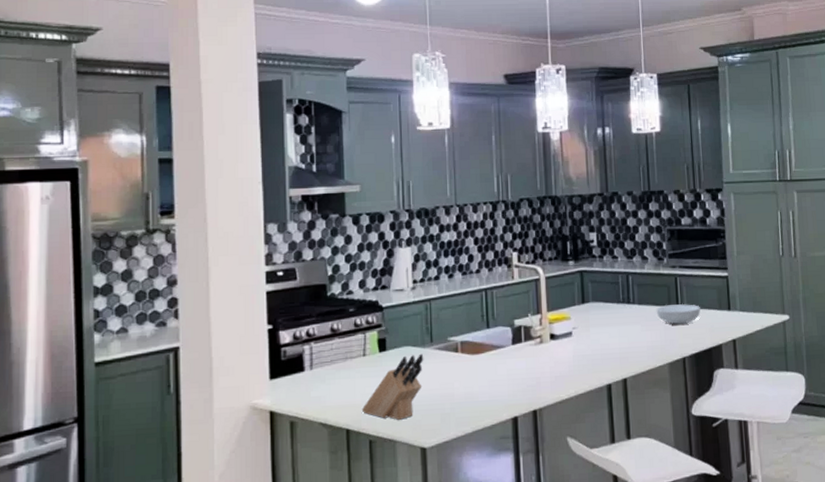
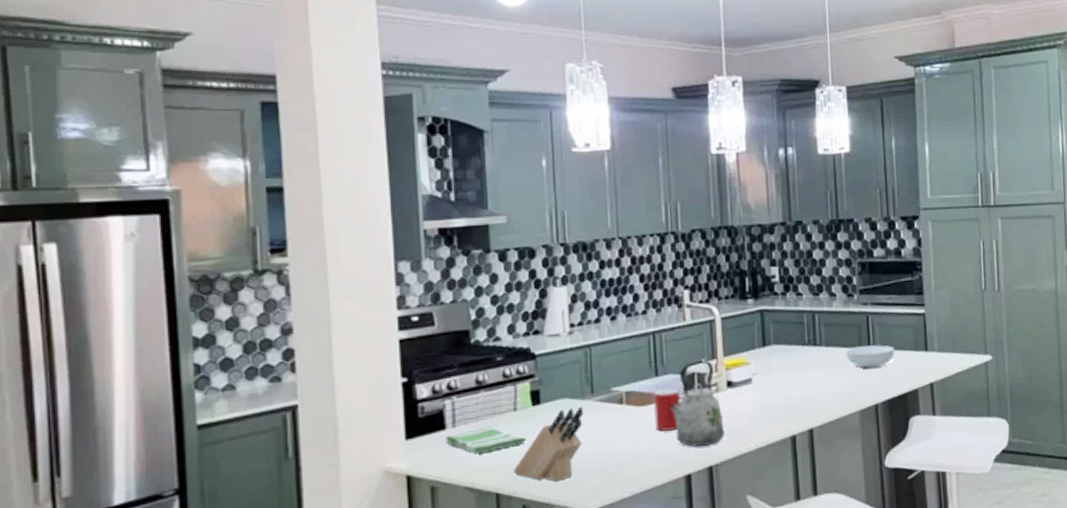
dish towel: none [303,369,374,394] -> present [445,426,527,454]
cup: none [485,340,512,377] -> present [654,389,684,431]
kettle: none [499,315,548,392] -> present [669,360,725,447]

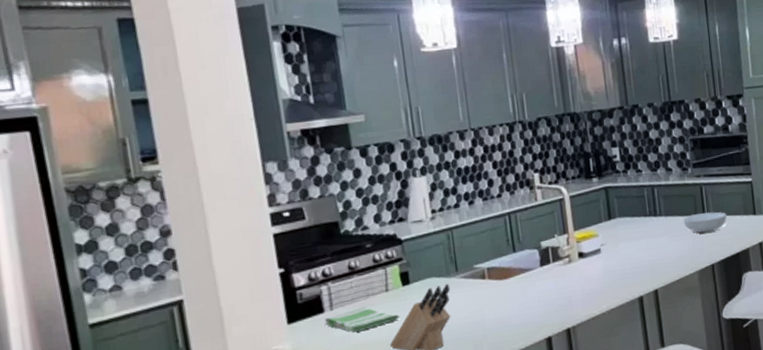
cup: present [654,389,684,431] -> none [513,262,540,301]
kettle: present [669,360,725,447] -> none [528,235,580,312]

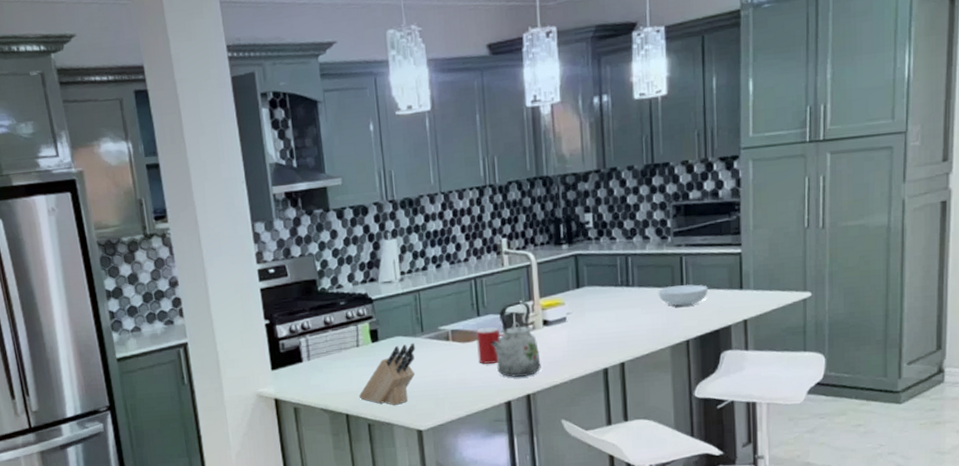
dish towel: present [324,306,400,333] -> none [302,359,369,382]
cup: none [513,262,540,301] -> present [476,327,503,364]
kettle: none [528,235,580,312] -> present [490,302,541,377]

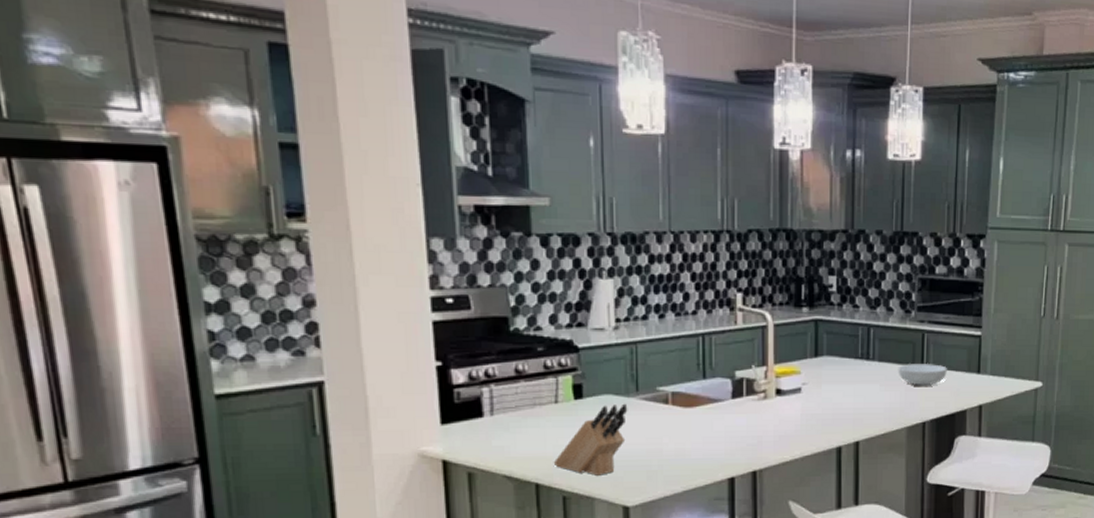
cup: present [476,327,503,364] -> none [700,393,731,434]
kettle: present [490,302,541,377] -> none [716,367,771,451]

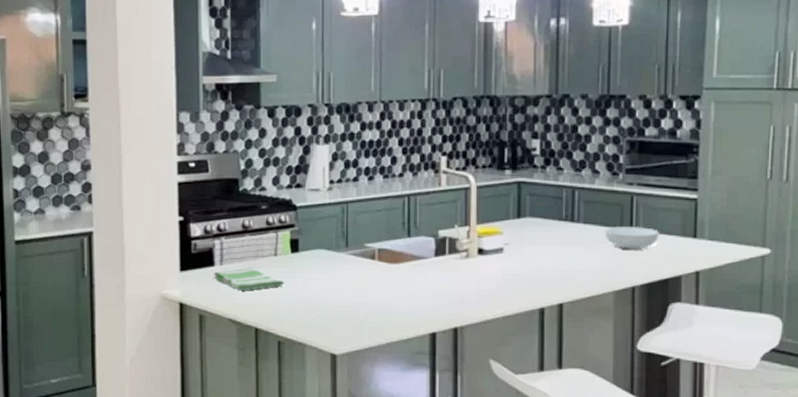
dish towel: none [482,417,568,444] -> present [213,267,285,291]
knife block: present [553,403,628,476] -> none [271,258,338,324]

